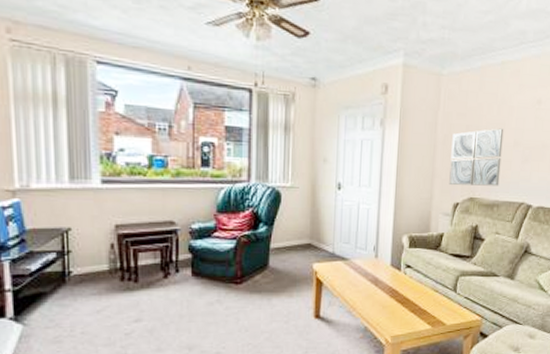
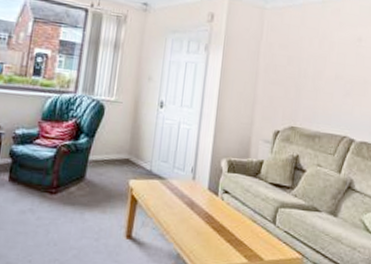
wall art: present [449,128,504,186] -> none [270,61,325,118]

